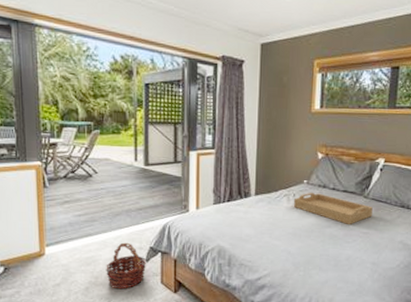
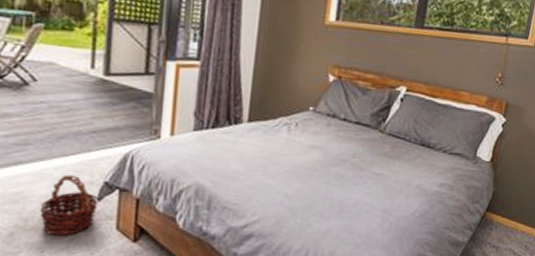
serving tray: present [293,192,373,225] -> none [294,121,389,164]

